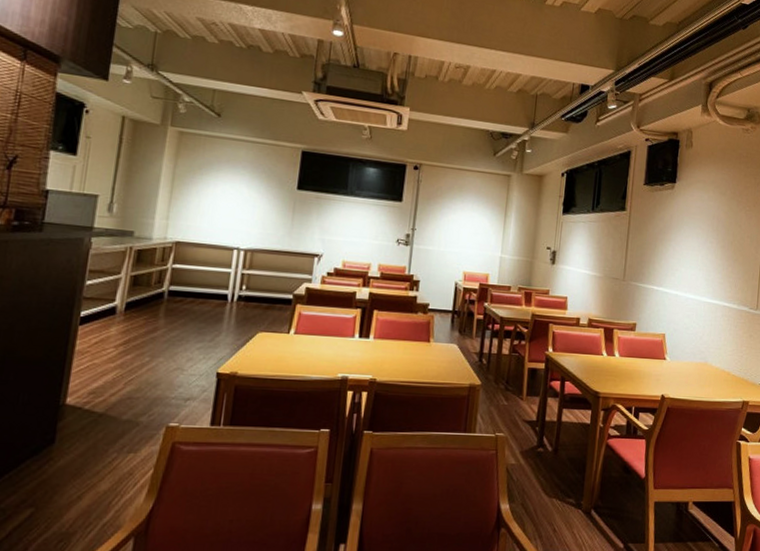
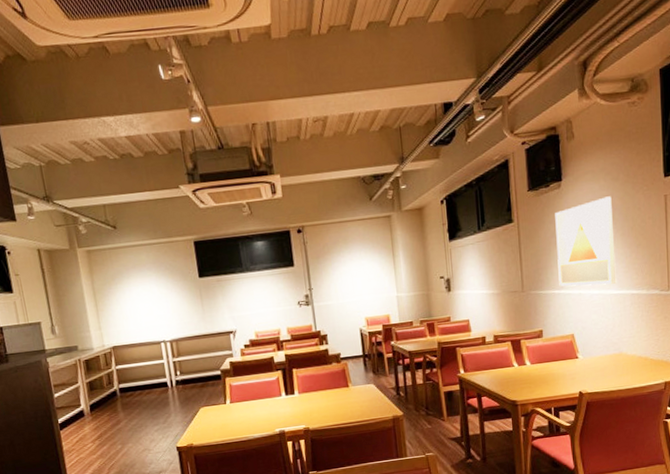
wall art: none [658,207,718,292] -> present [555,196,617,287]

